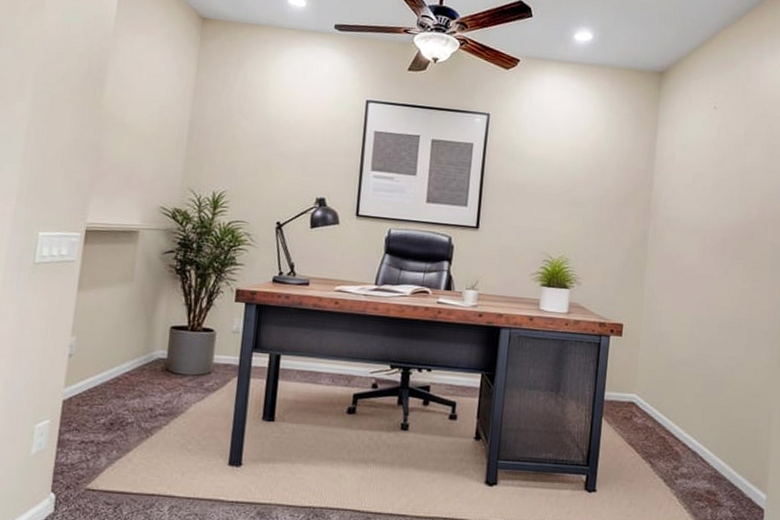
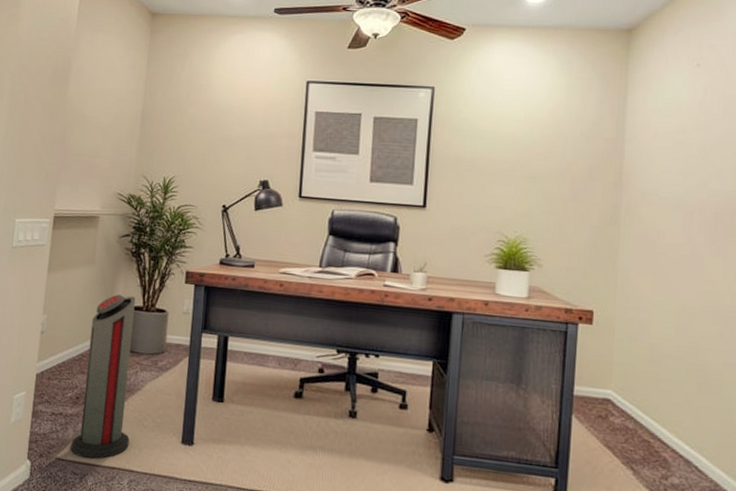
air purifier: none [103,314,180,487] -> present [71,294,136,459]

